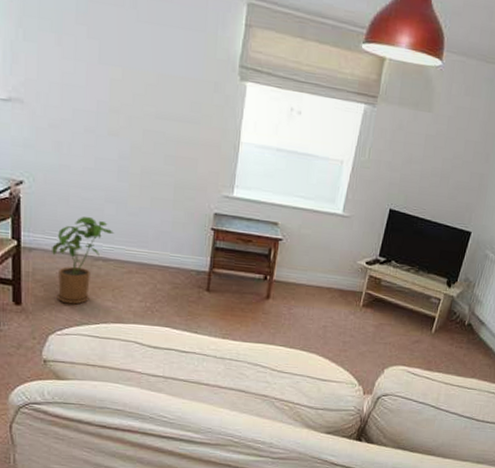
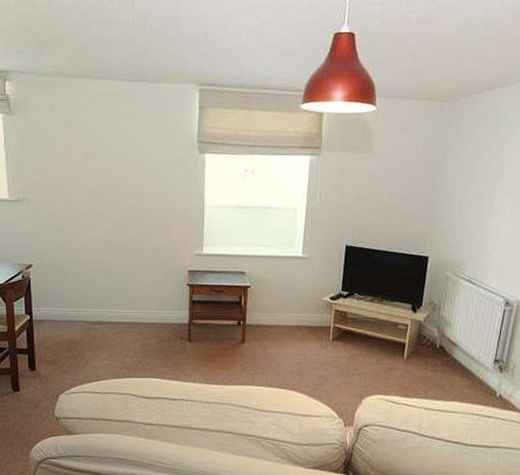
house plant: present [52,216,115,305] -> none [57,287,107,366]

